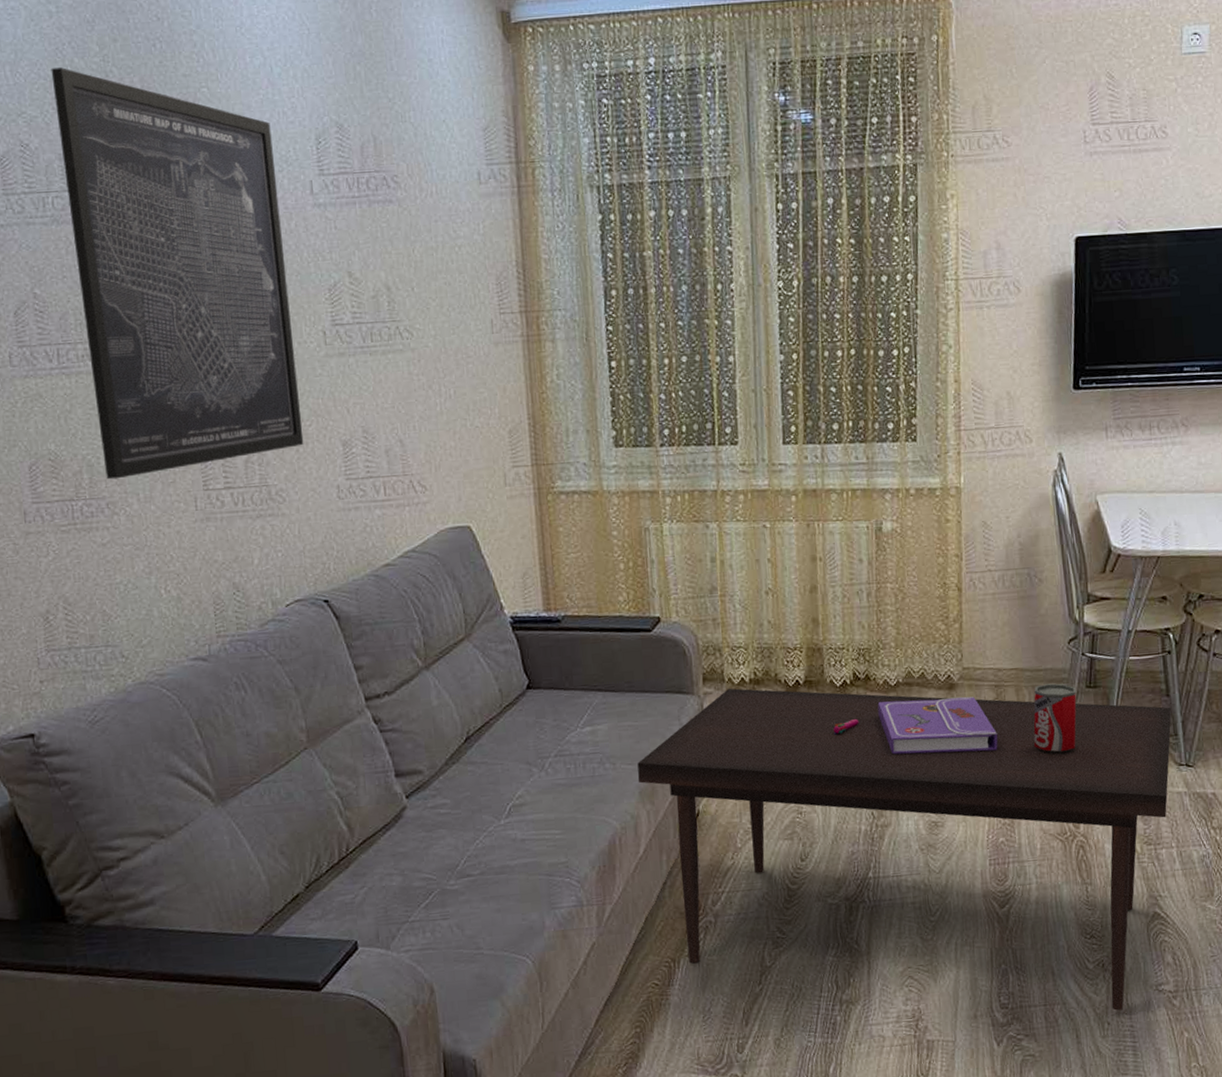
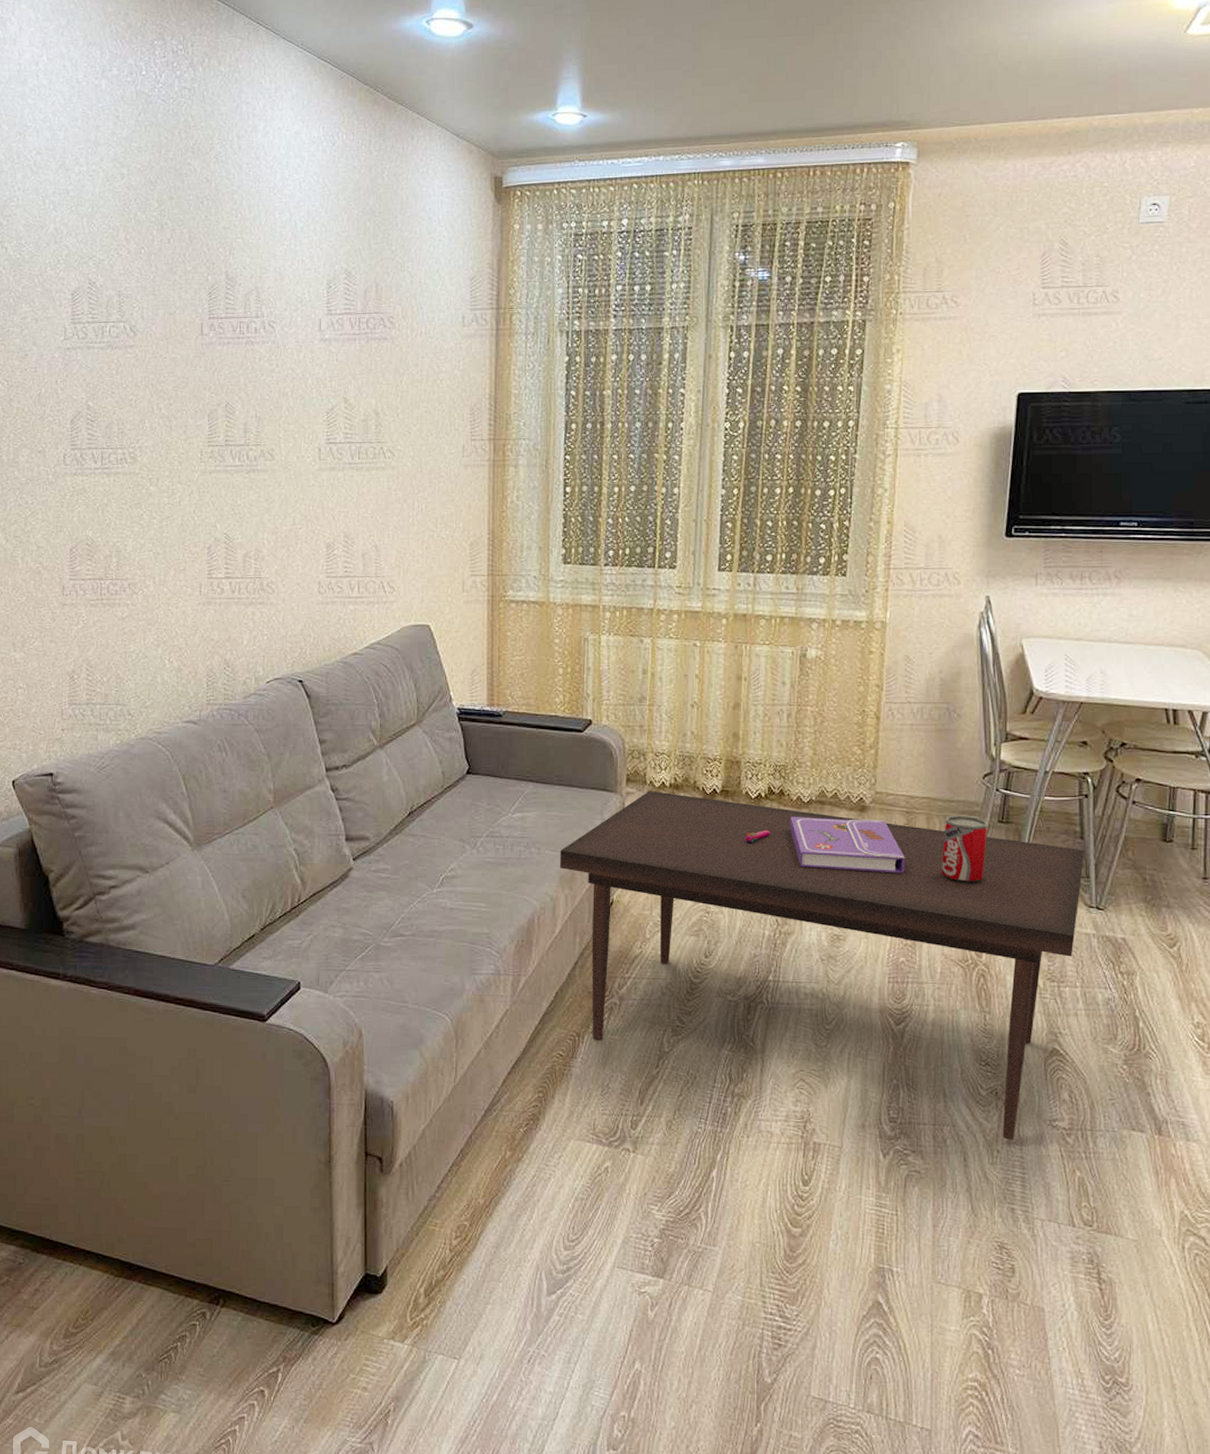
wall art: present [51,68,304,480] -> none [118,220,294,564]

